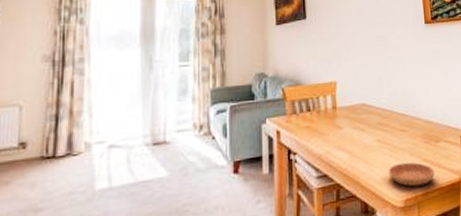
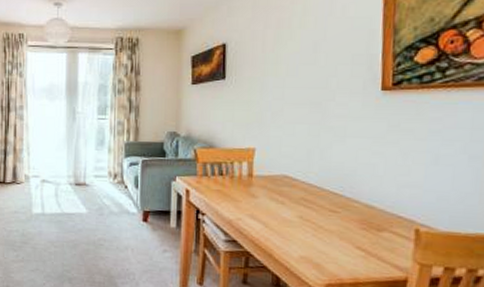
saucer: present [388,162,435,187] -> none [308,245,371,275]

